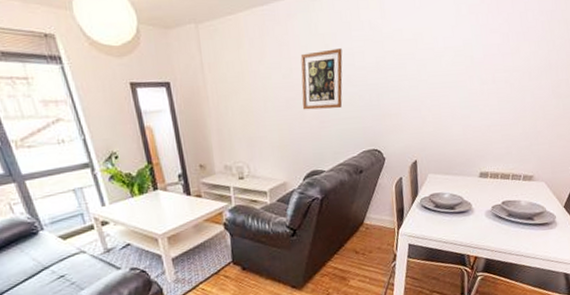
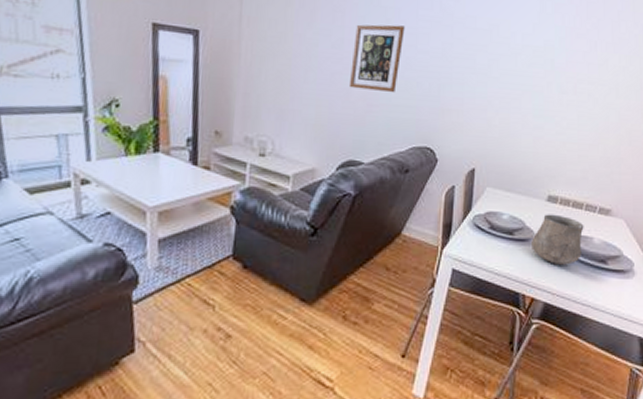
ceramic cup: none [469,186,512,227] -> present [530,214,584,265]

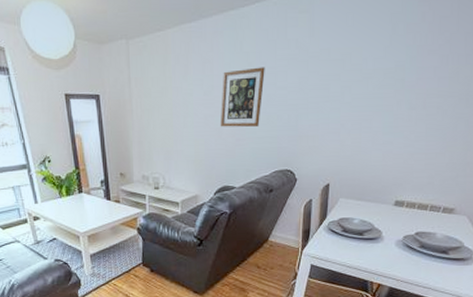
ceramic cup: present [530,214,584,265] -> none [378,216,428,257]

